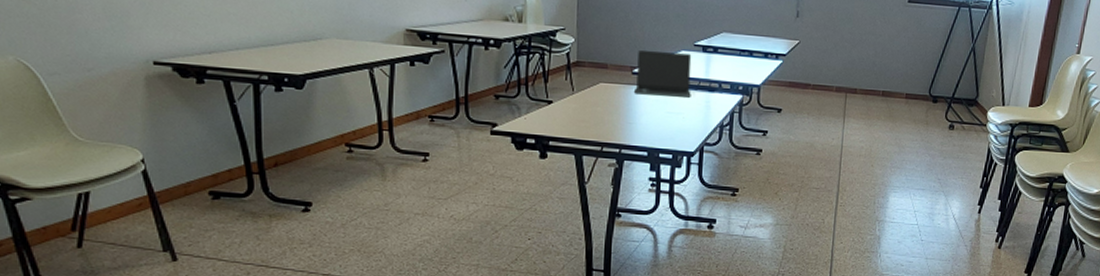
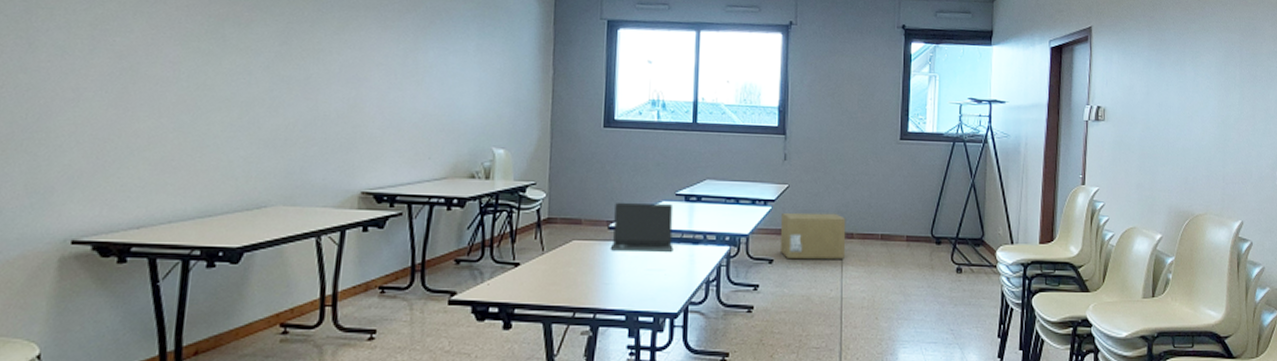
box: none [788,66,851,112] -> present [779,212,846,260]

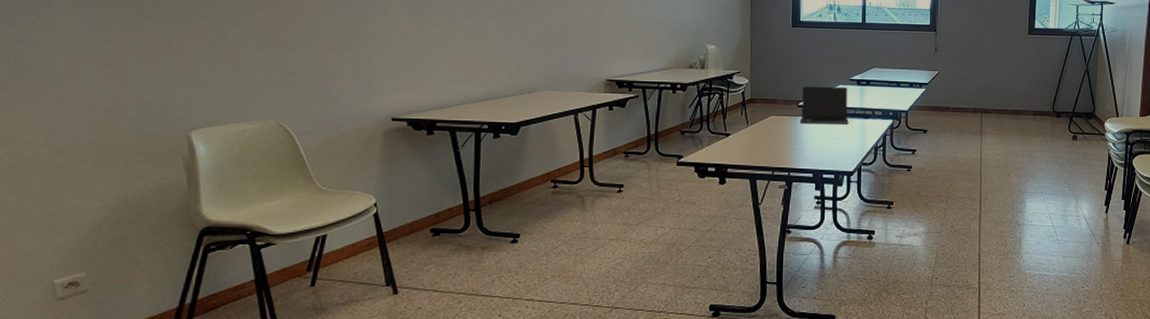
box: present [779,212,846,260] -> none [932,93,985,130]

